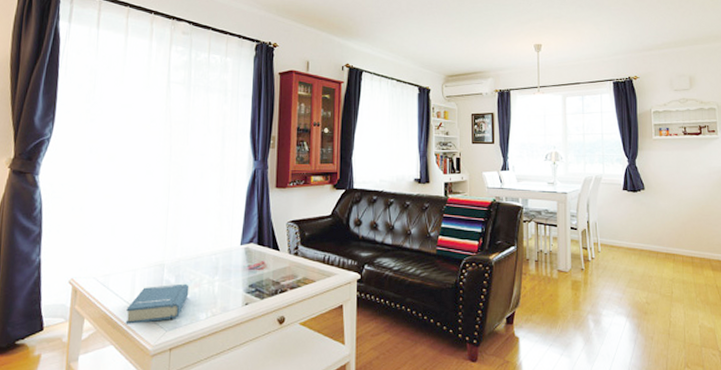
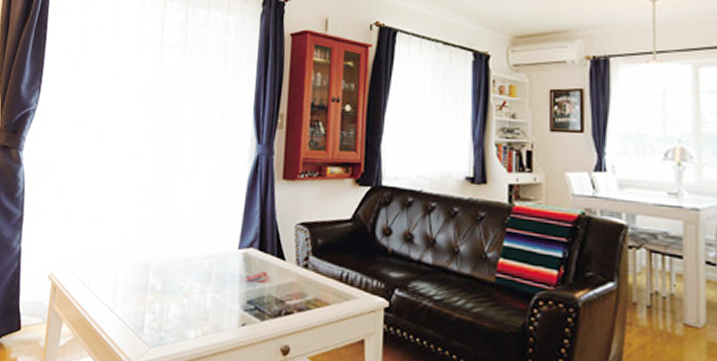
hardback book: present [125,283,189,324] -> none [105,290,177,335]

